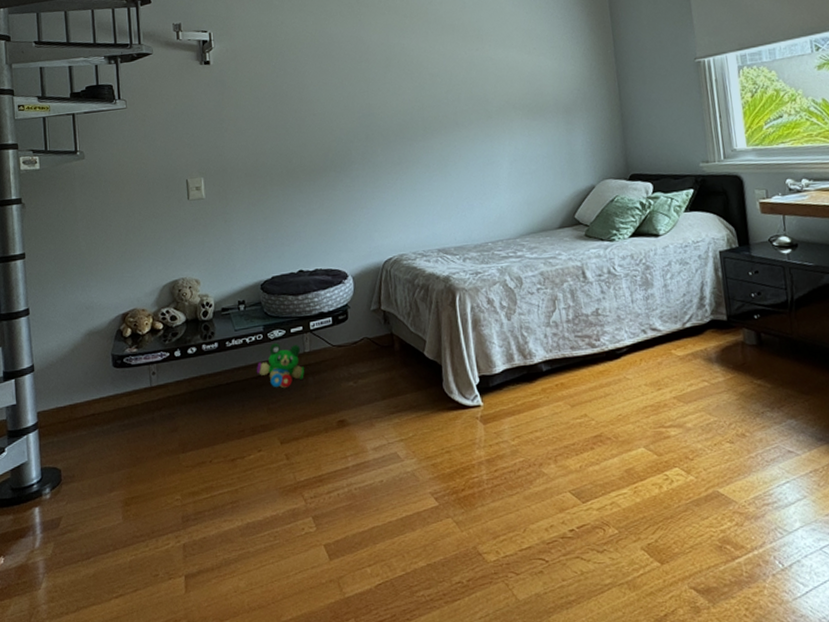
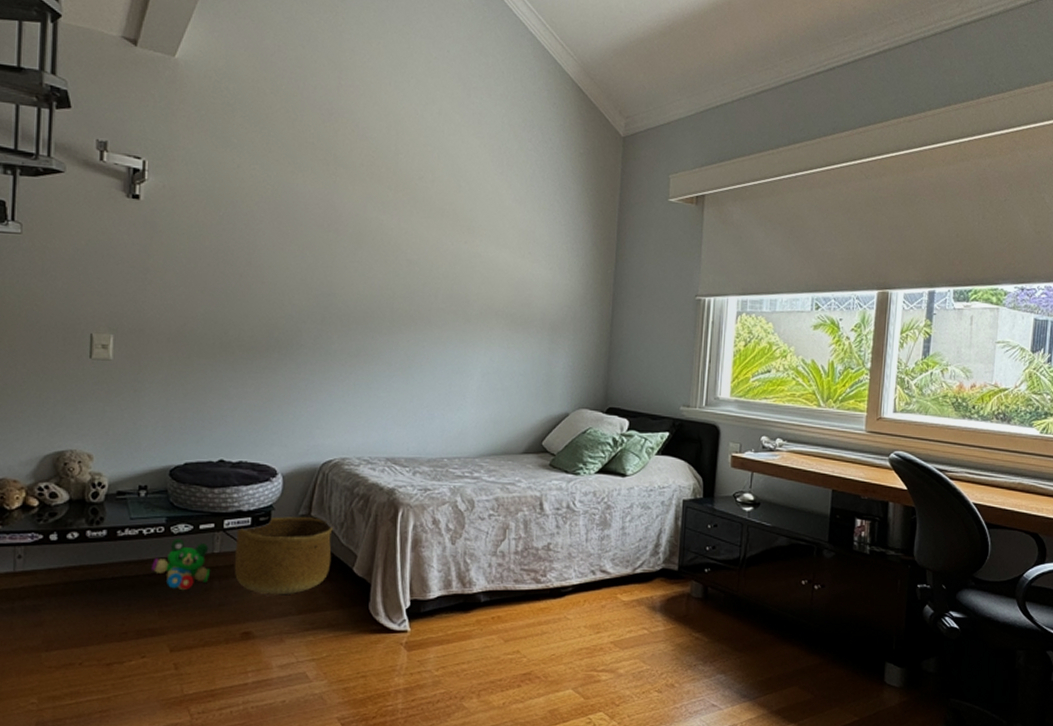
basket: none [320,310,405,385] -> present [234,517,333,595]

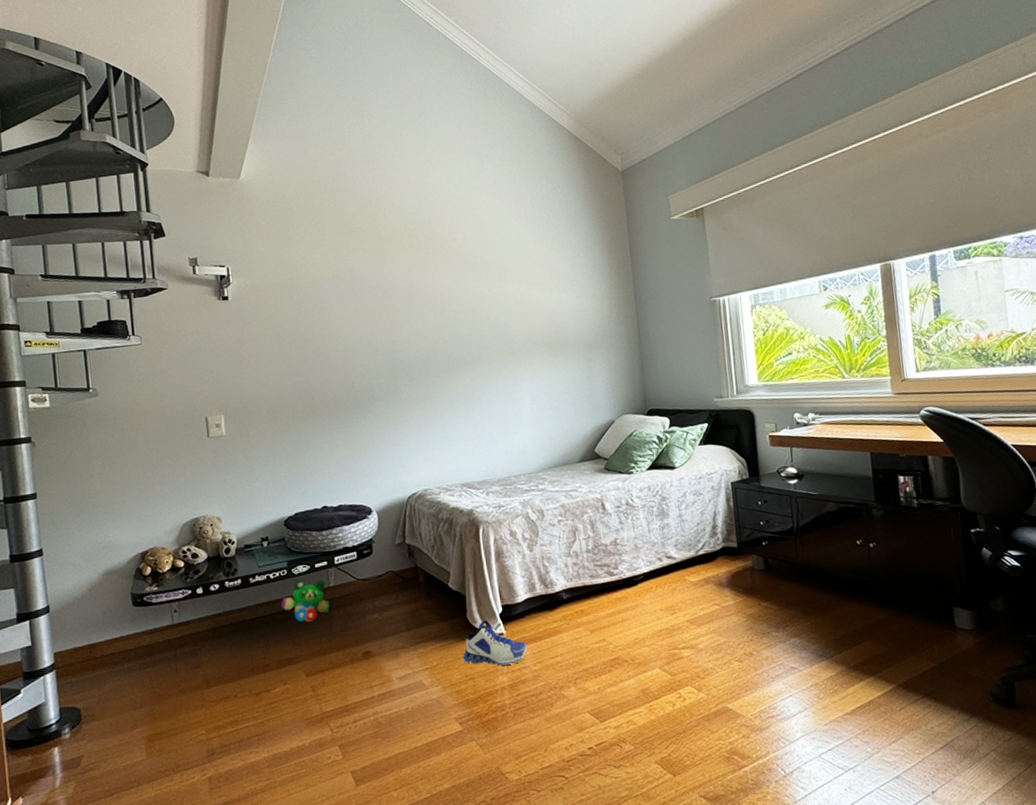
basket: present [234,517,333,595] -> none [345,544,429,617]
sneaker: none [356,614,431,667] -> present [462,620,527,666]

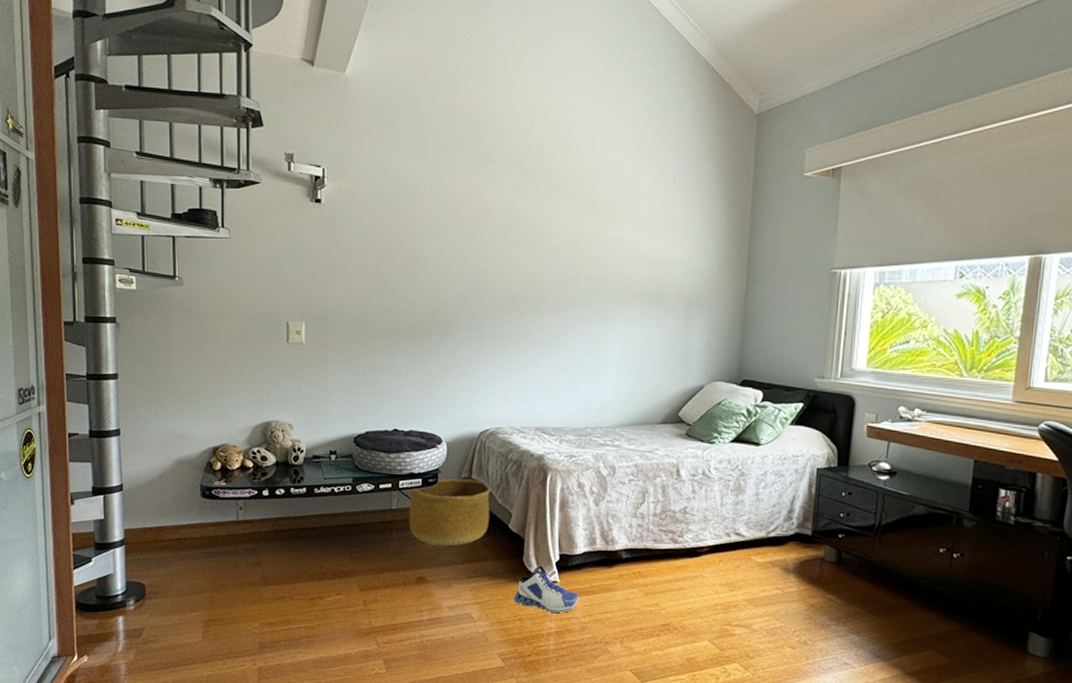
stuffed toy: present [280,578,330,623] -> none [342,496,390,540]
basket: none [345,544,429,617] -> present [408,479,491,547]

